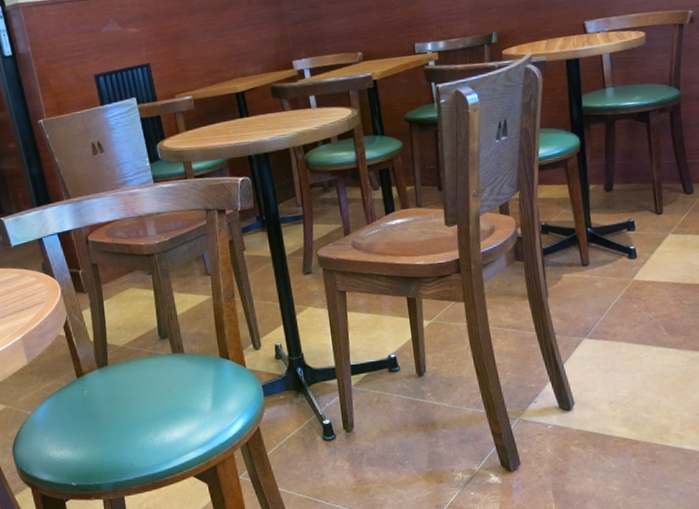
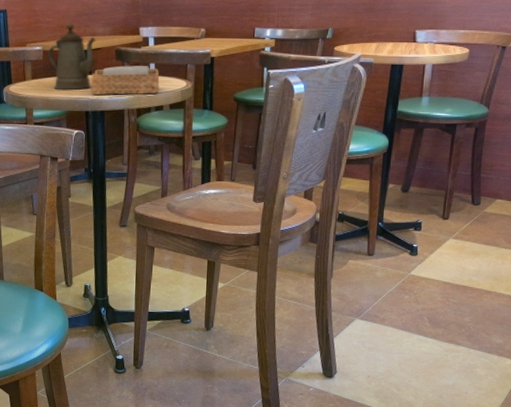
coffee pot: none [199,66,250,138] -> present [48,22,96,91]
napkin holder: none [249,99,324,138] -> present [91,65,160,96]

